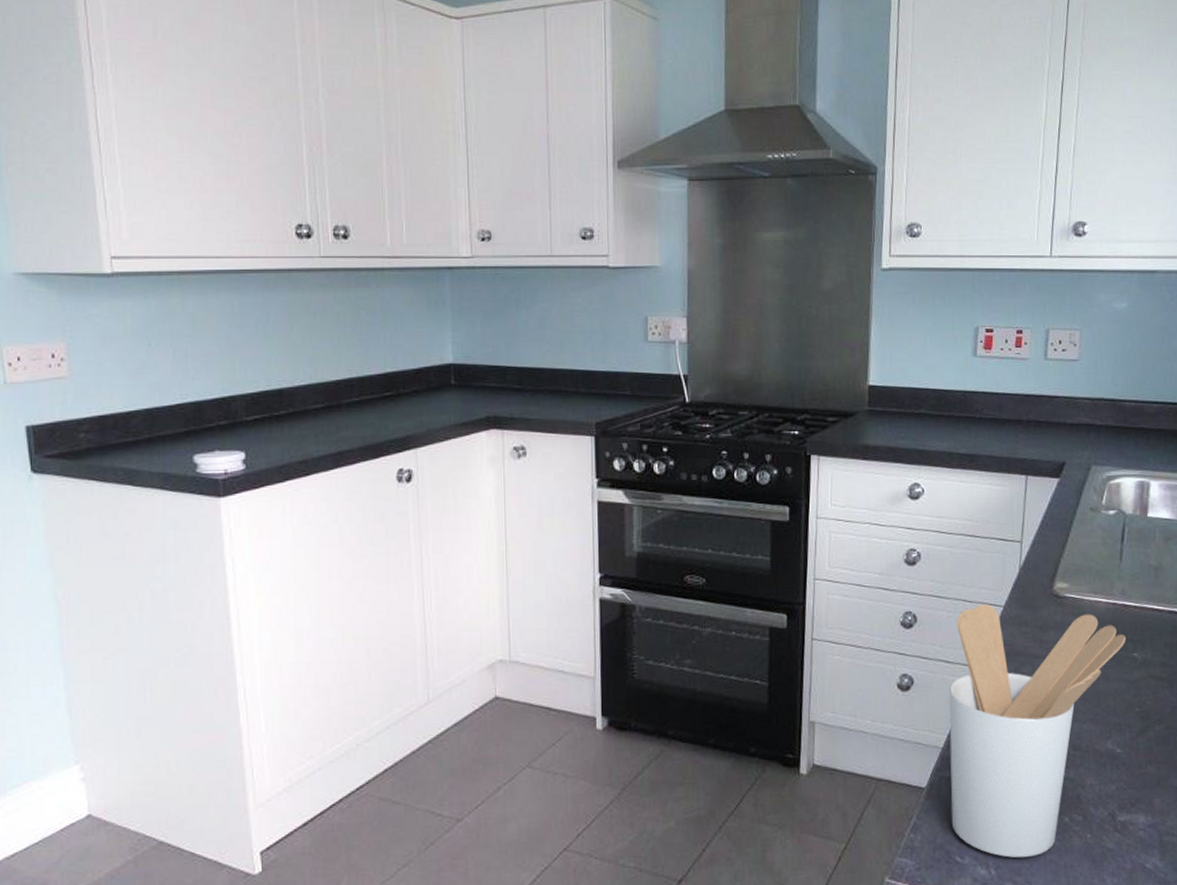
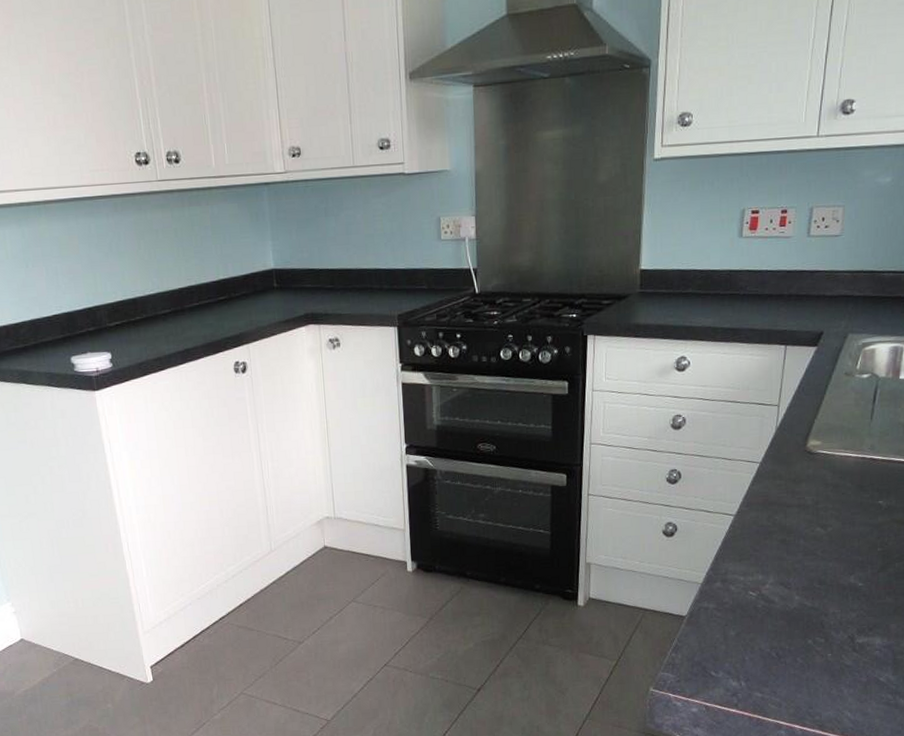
utensil holder: present [949,604,1127,858] -> none [708,461,873,673]

